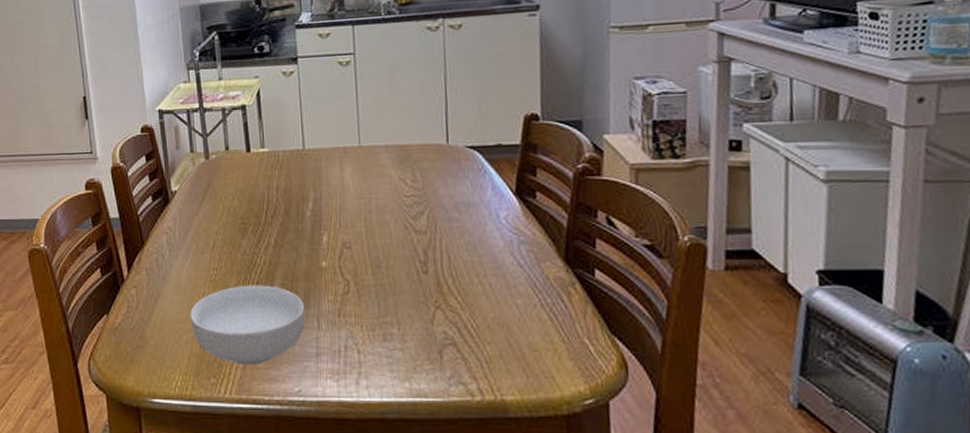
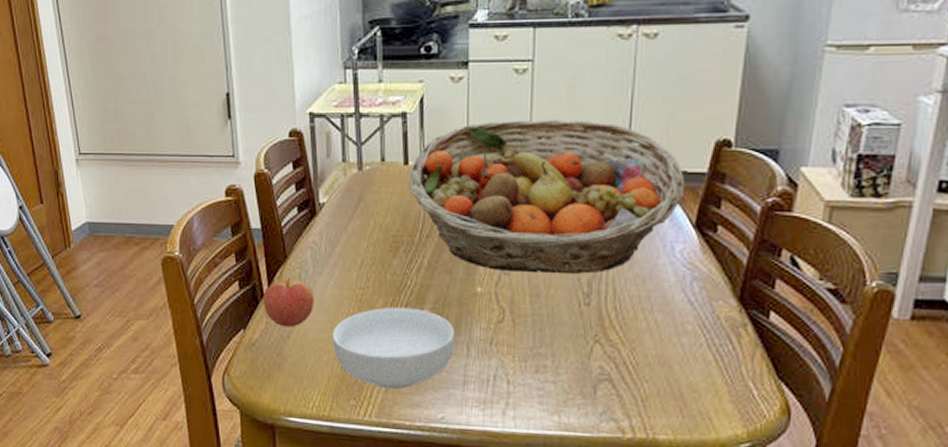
apple: none [124,263,172,310] -> present [264,278,315,328]
fruit basket: none [251,103,503,246] -> present [408,120,685,274]

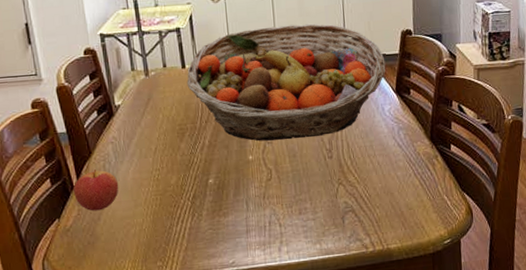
cereal bowl: present [332,307,455,390] -> none [136,179,237,248]

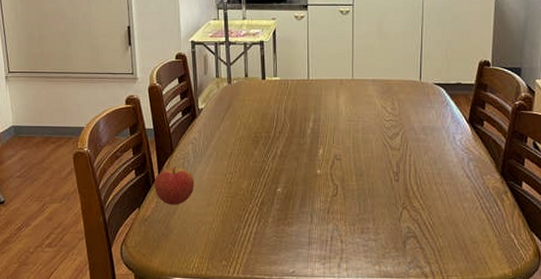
fruit basket: present [186,23,386,141] -> none [265,47,460,159]

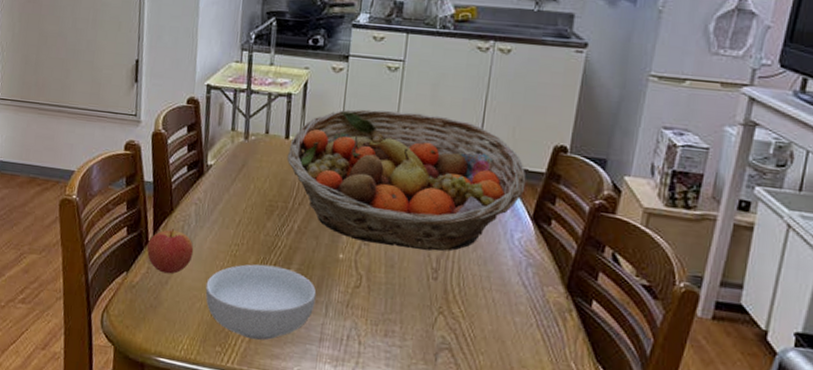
cereal bowl: none [208,187,302,251] -> present [205,264,317,341]
fruit basket: none [265,47,460,159] -> present [287,109,526,251]

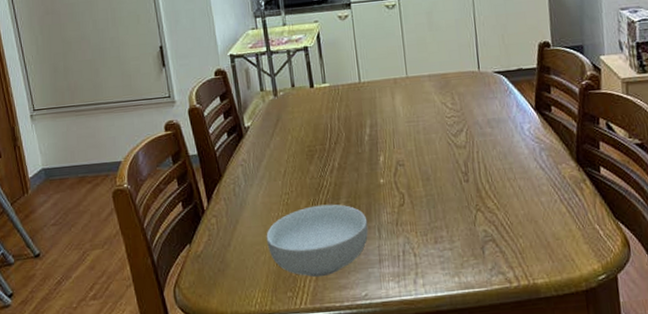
apple: present [147,229,194,274] -> none [204,193,249,237]
fruit basket: present [287,109,526,251] -> none [315,38,524,164]

